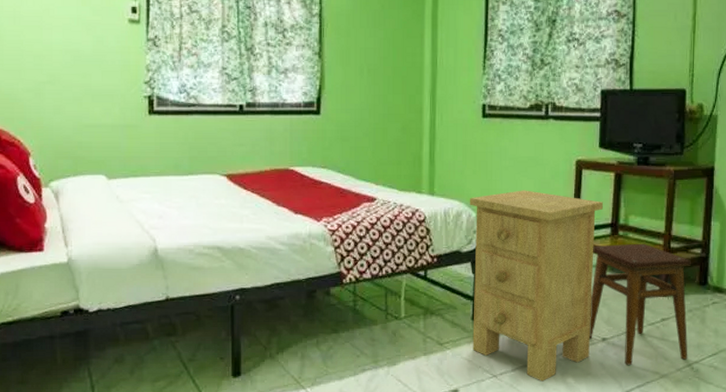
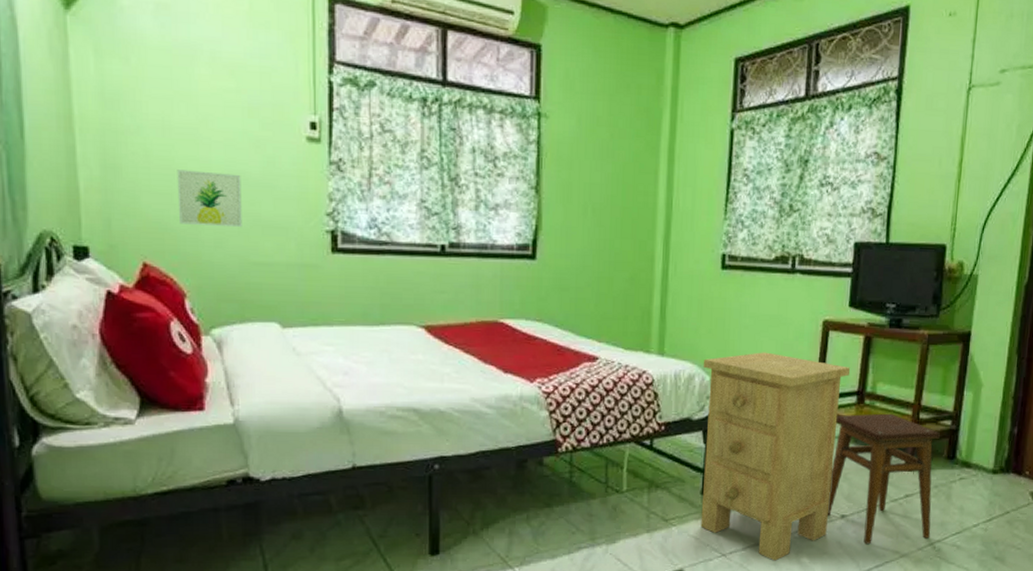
wall art: none [25,50,76,96] -> present [177,170,242,228]

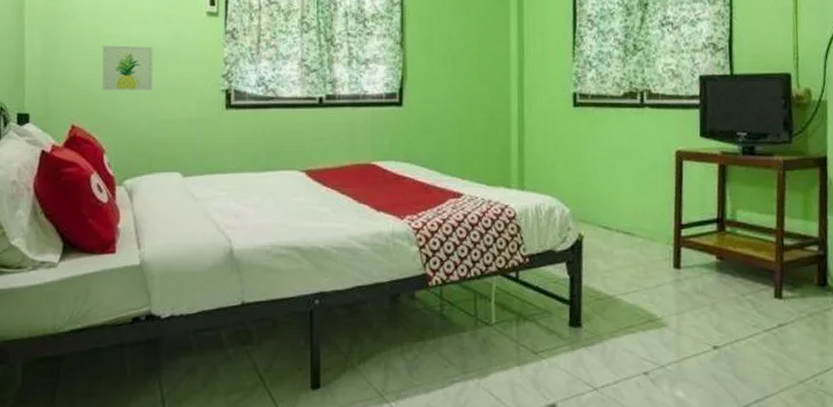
nightstand: present [700,352,851,561] -> none [562,183,708,395]
stool: present [827,413,941,543] -> none [698,240,811,376]

